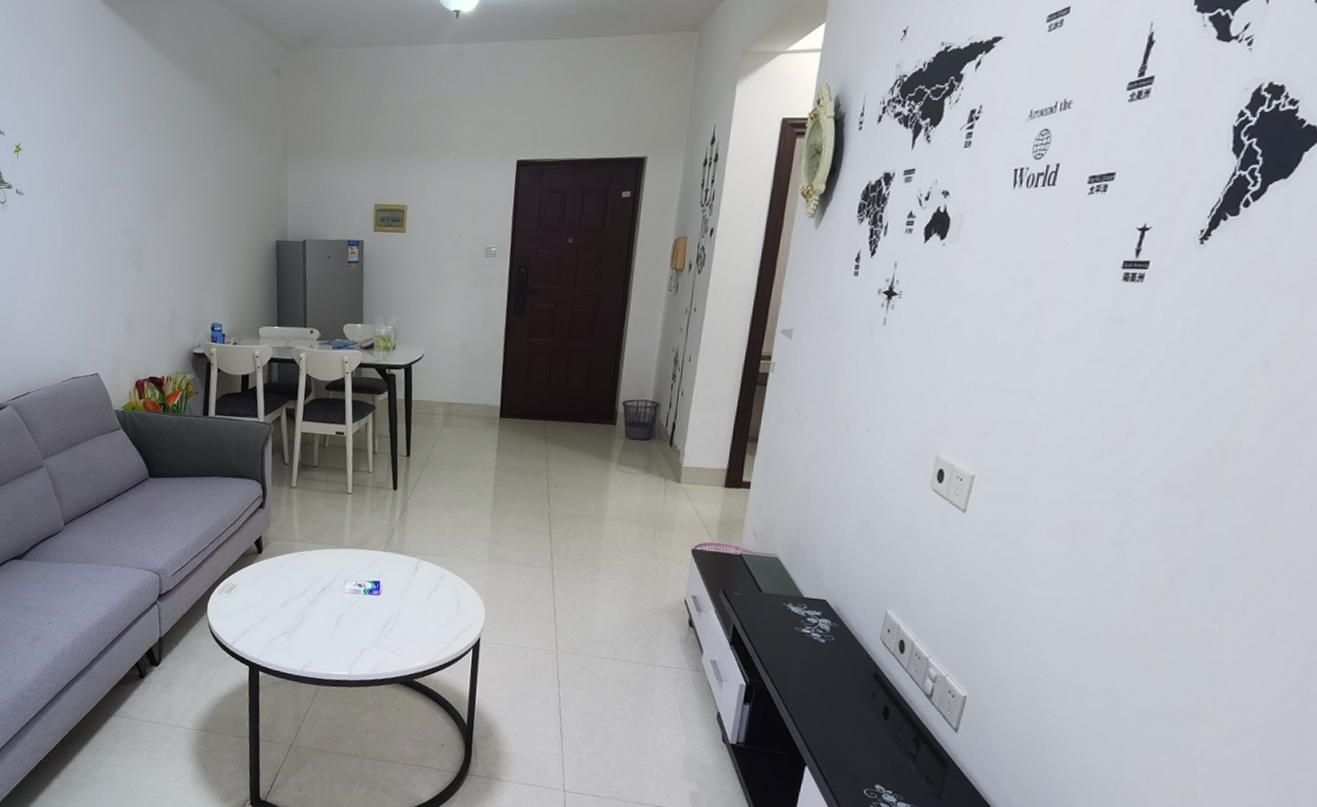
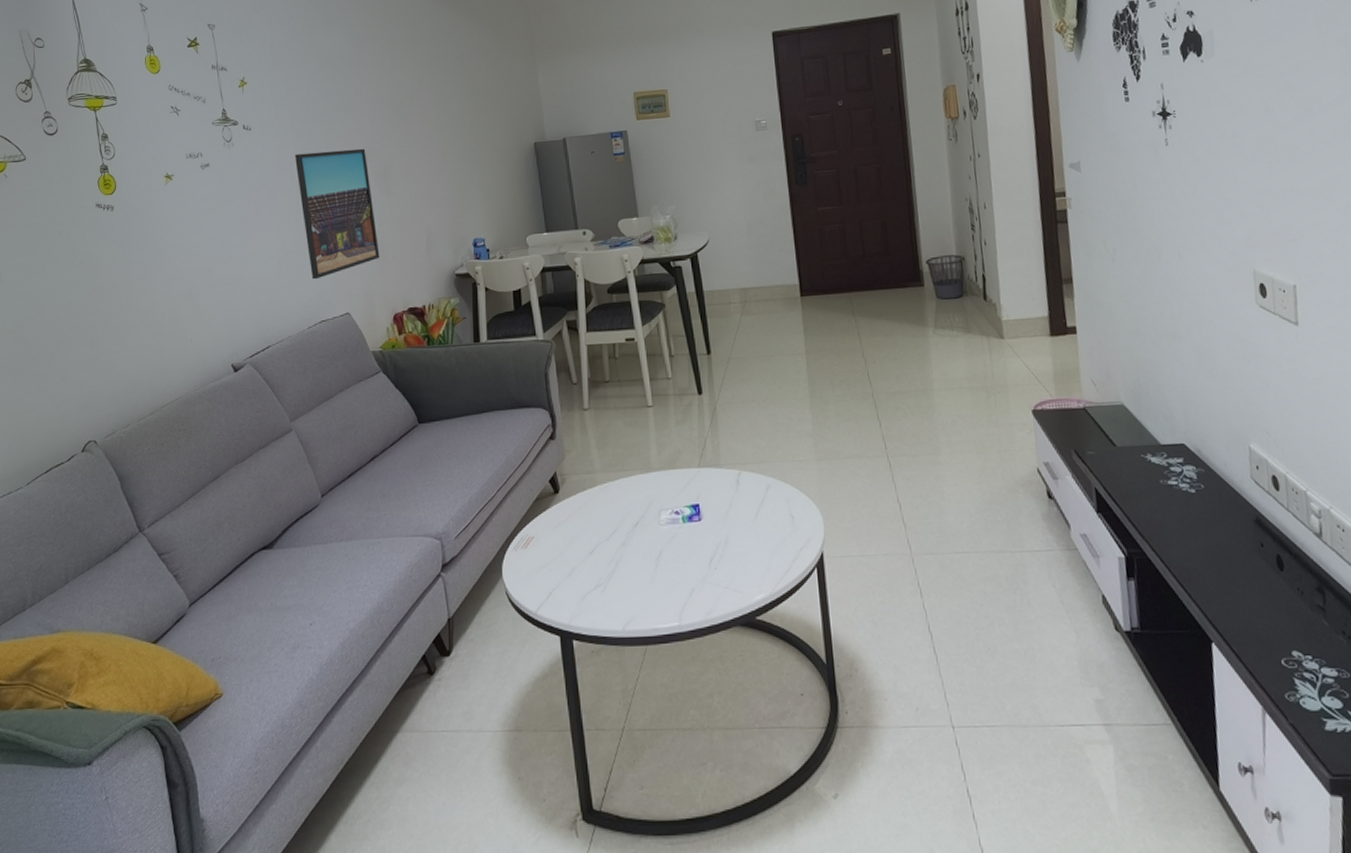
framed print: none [60,223,129,340] -> present [294,148,380,280]

